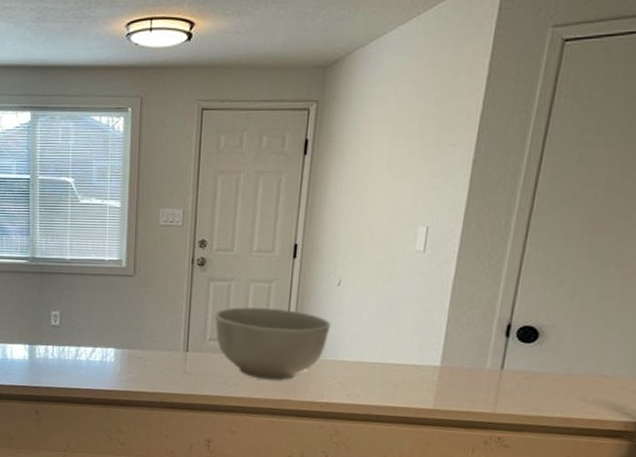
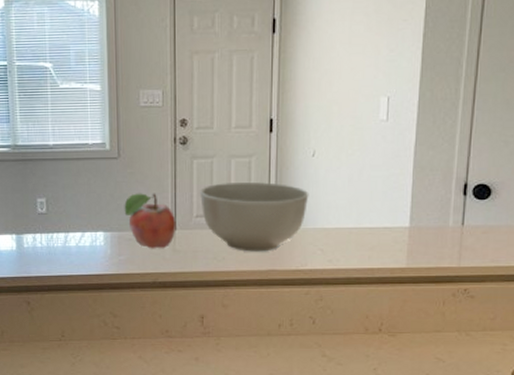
fruit: none [136,312,189,370] -> present [124,193,176,249]

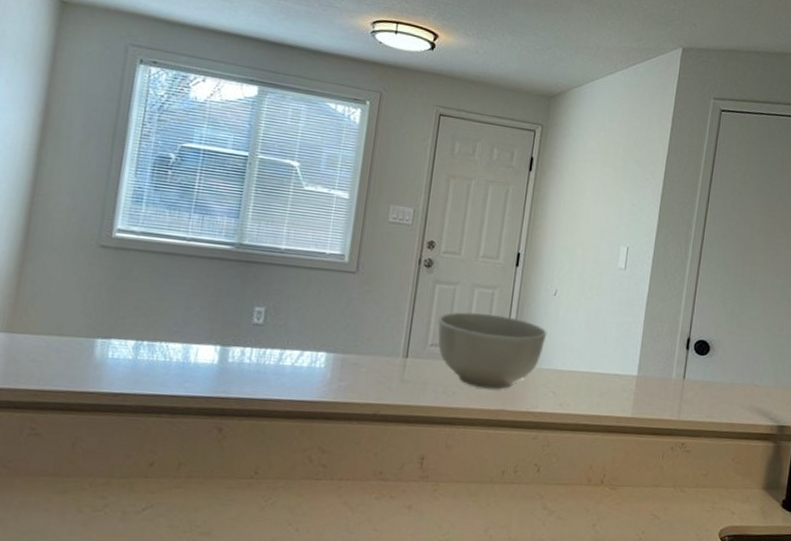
fruit: present [124,193,176,249] -> none [353,313,409,378]

